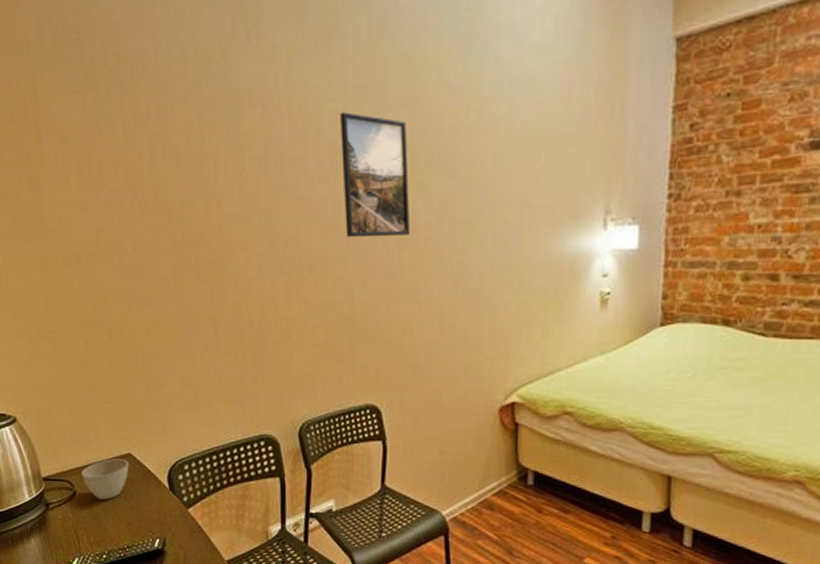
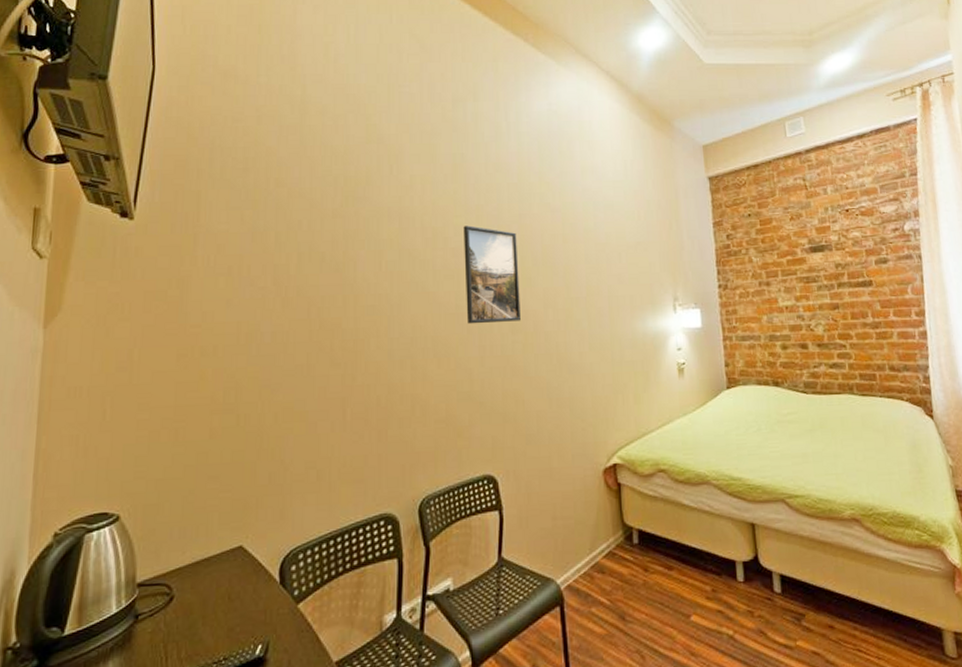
cup: present [81,459,129,500] -> none [183,553,239,603]

